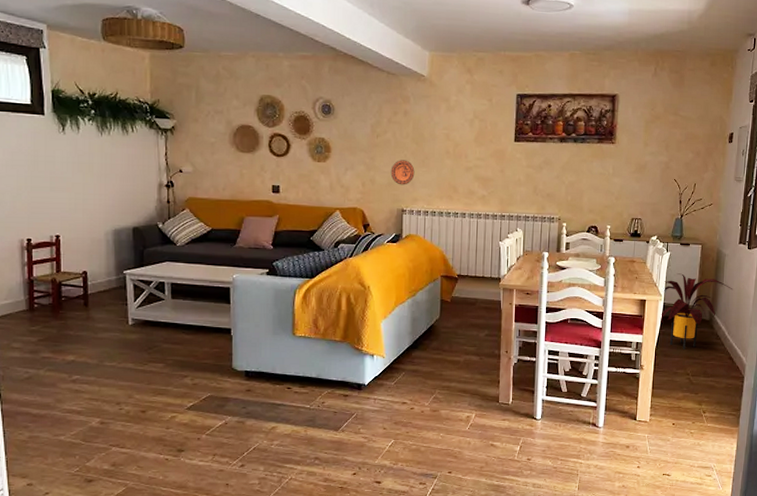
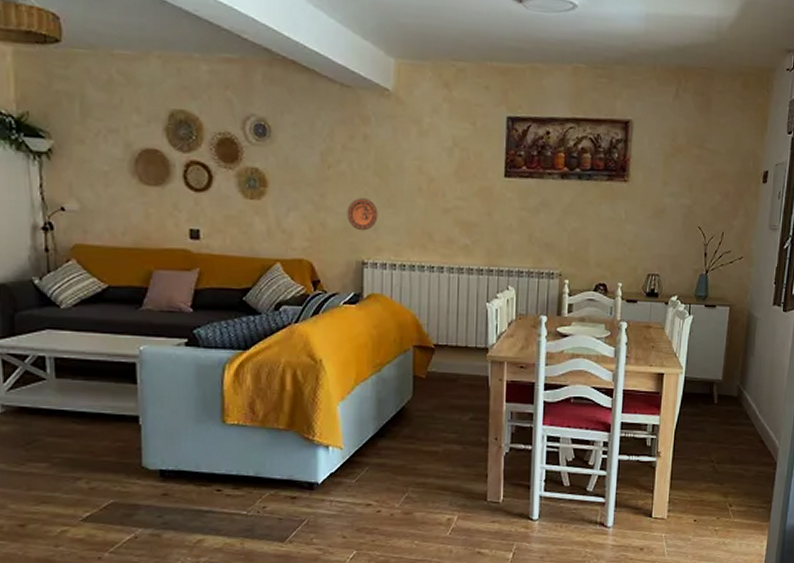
house plant: present [660,273,733,349] -> none [680,341,766,432]

